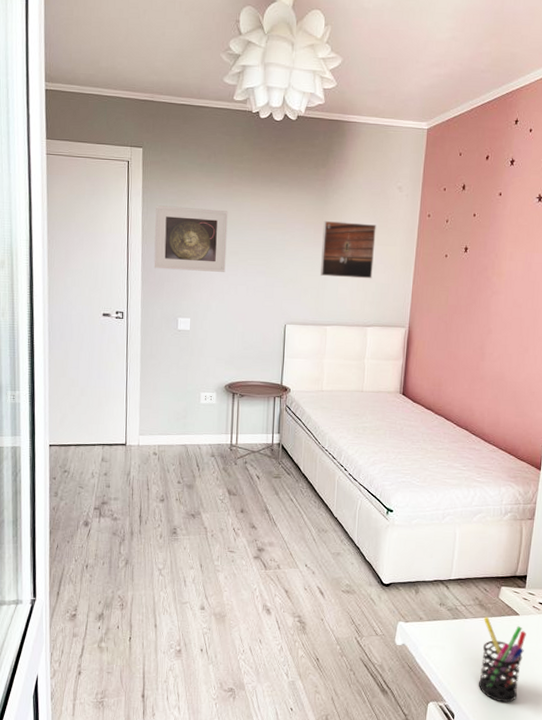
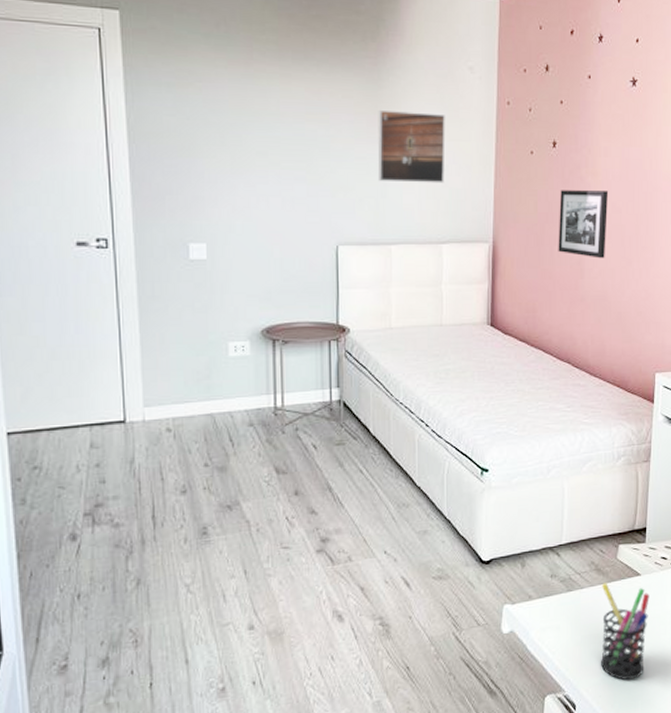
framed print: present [153,205,228,272] -> none [145,90,251,180]
picture frame: none [463,287,511,345] -> present [558,190,609,259]

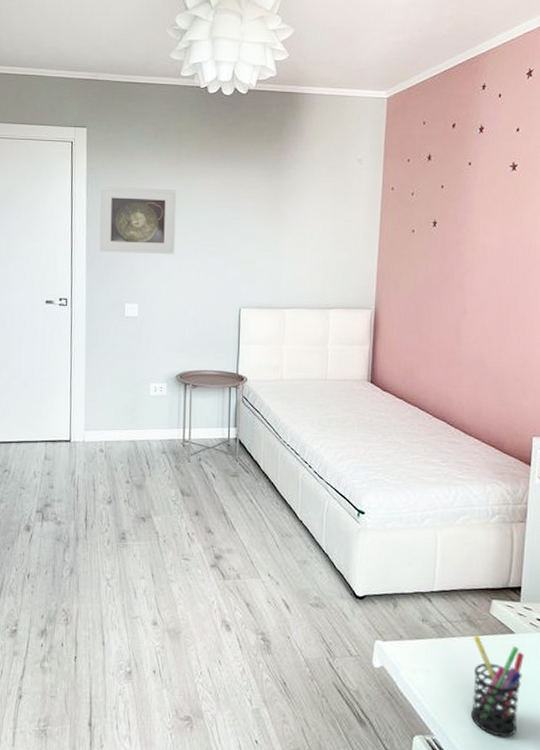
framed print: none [145,90,251,180] -> present [99,186,177,254]
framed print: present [378,109,445,183] -> none [277,196,336,258]
picture frame: present [558,190,609,259] -> none [436,264,487,327]

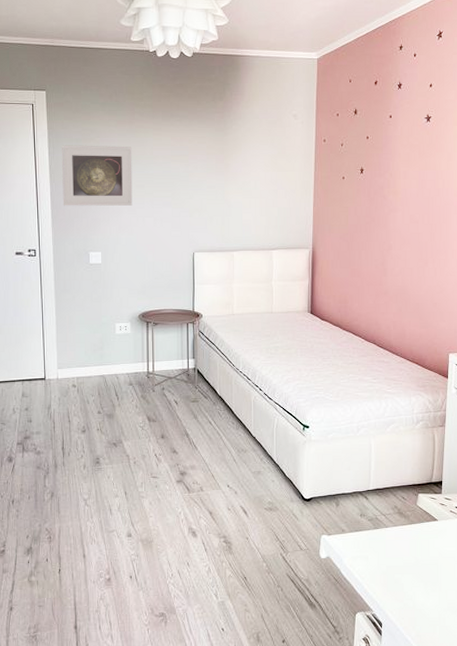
pen holder: present [470,635,524,738] -> none [402,524,446,608]

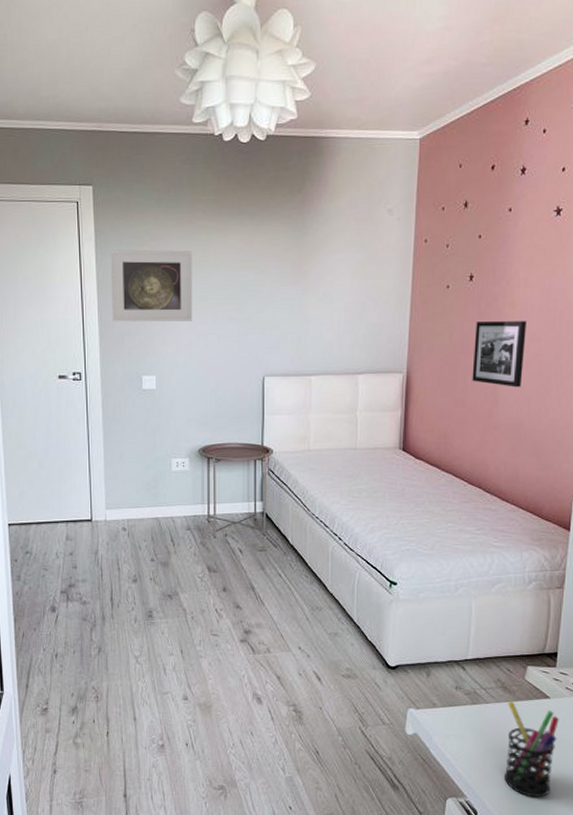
picture frame: none [365,206,408,260] -> present [472,321,528,387]
pen holder: none [402,524,446,608] -> present [503,701,559,798]

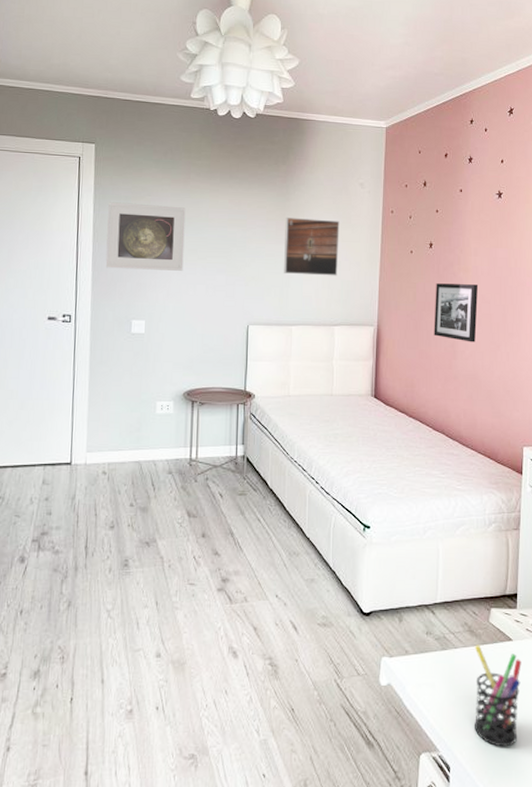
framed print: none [302,254,364,320] -> present [284,217,340,276]

